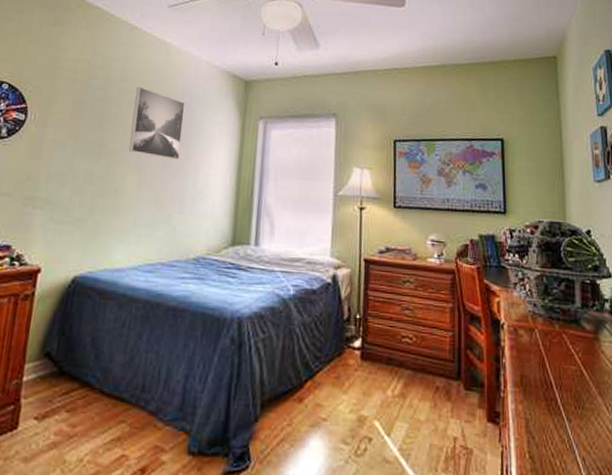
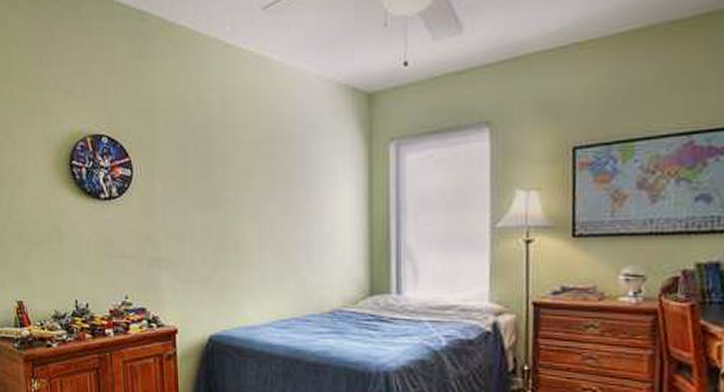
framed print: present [128,86,185,160] -> none [241,119,299,203]

